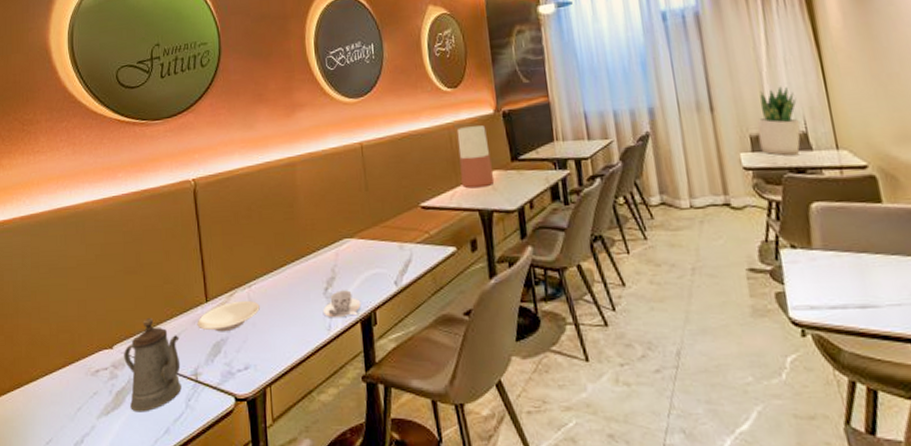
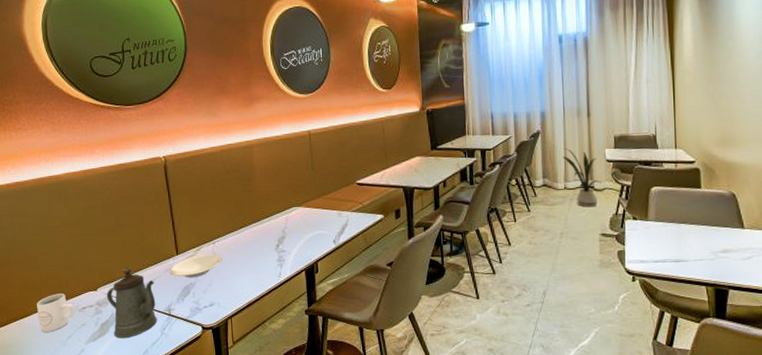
mug: none [44,352,87,403] -> present [37,293,75,332]
teacup: present [322,290,361,318] -> none [274,247,306,268]
vase: present [456,125,495,189] -> none [388,121,417,170]
house plant: none [683,154,741,232] -> present [563,148,602,207]
planter: present [757,86,801,156] -> none [620,99,652,152]

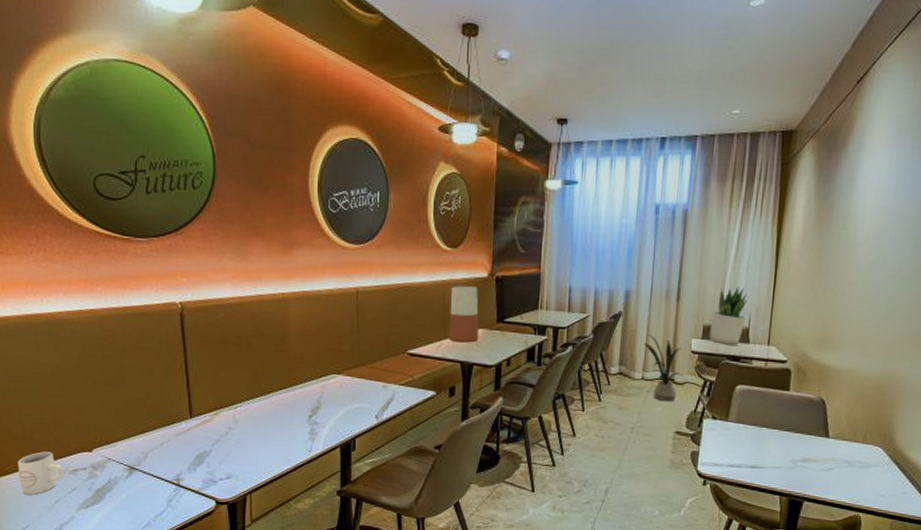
coffee pot: present [107,267,157,339] -> none [104,428,163,508]
saucer: present [169,254,223,278] -> none [180,419,244,446]
vase: none [388,121,417,170] -> present [449,286,479,343]
planter: none [620,99,652,152] -> present [709,286,748,346]

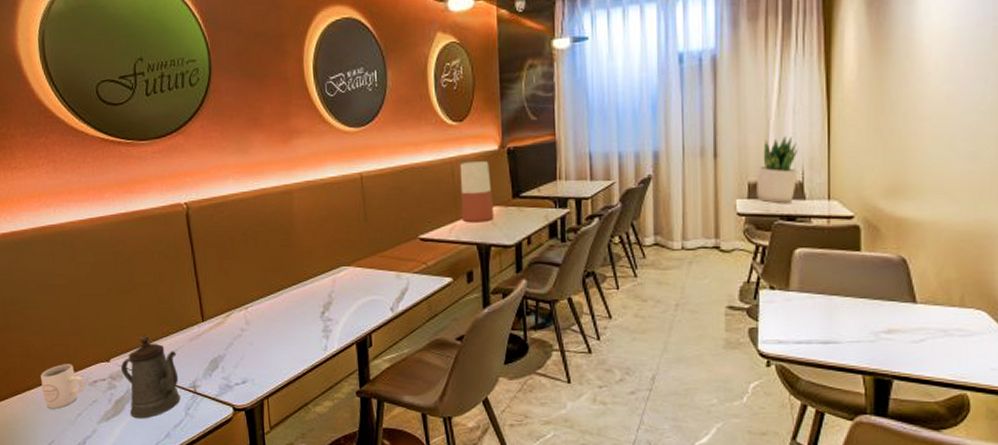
coffee pot: none [104,428,163,508] -> present [121,335,180,419]
house plant: present [644,334,683,402] -> none [681,198,730,273]

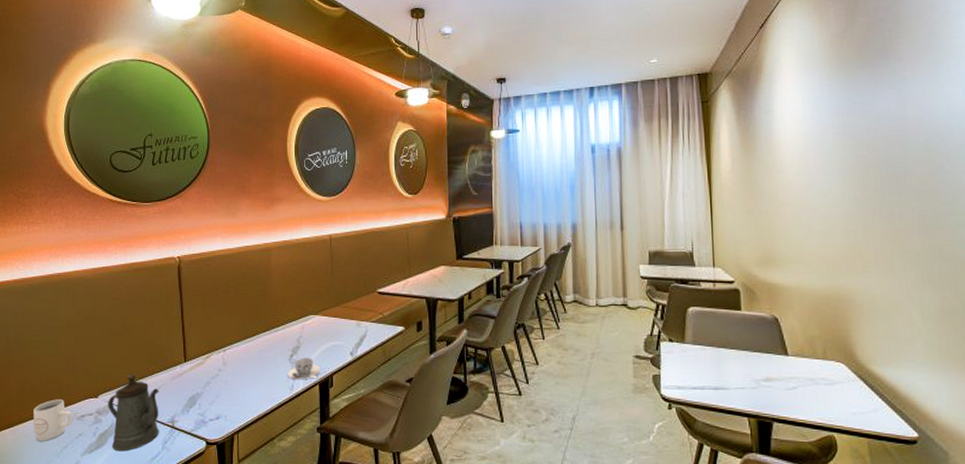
teacup: none [319,314,357,340] -> present [287,358,321,380]
vase: present [459,161,495,223] -> none [413,228,441,280]
planter: present [756,136,799,204] -> none [655,214,688,270]

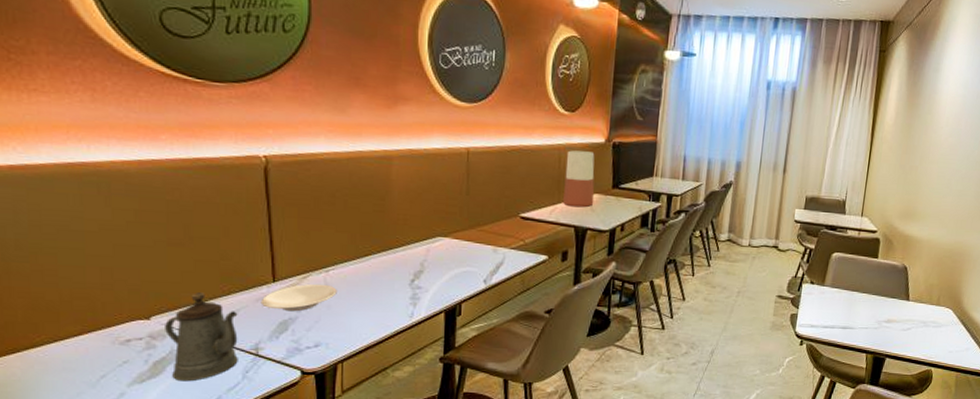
mug: present [33,399,73,441] -> none [52,320,114,369]
saucer: none [175,362,232,388] -> present [260,283,337,312]
teacup: present [287,358,321,380] -> none [406,283,448,307]
vase: none [413,228,441,280] -> present [563,150,595,208]

